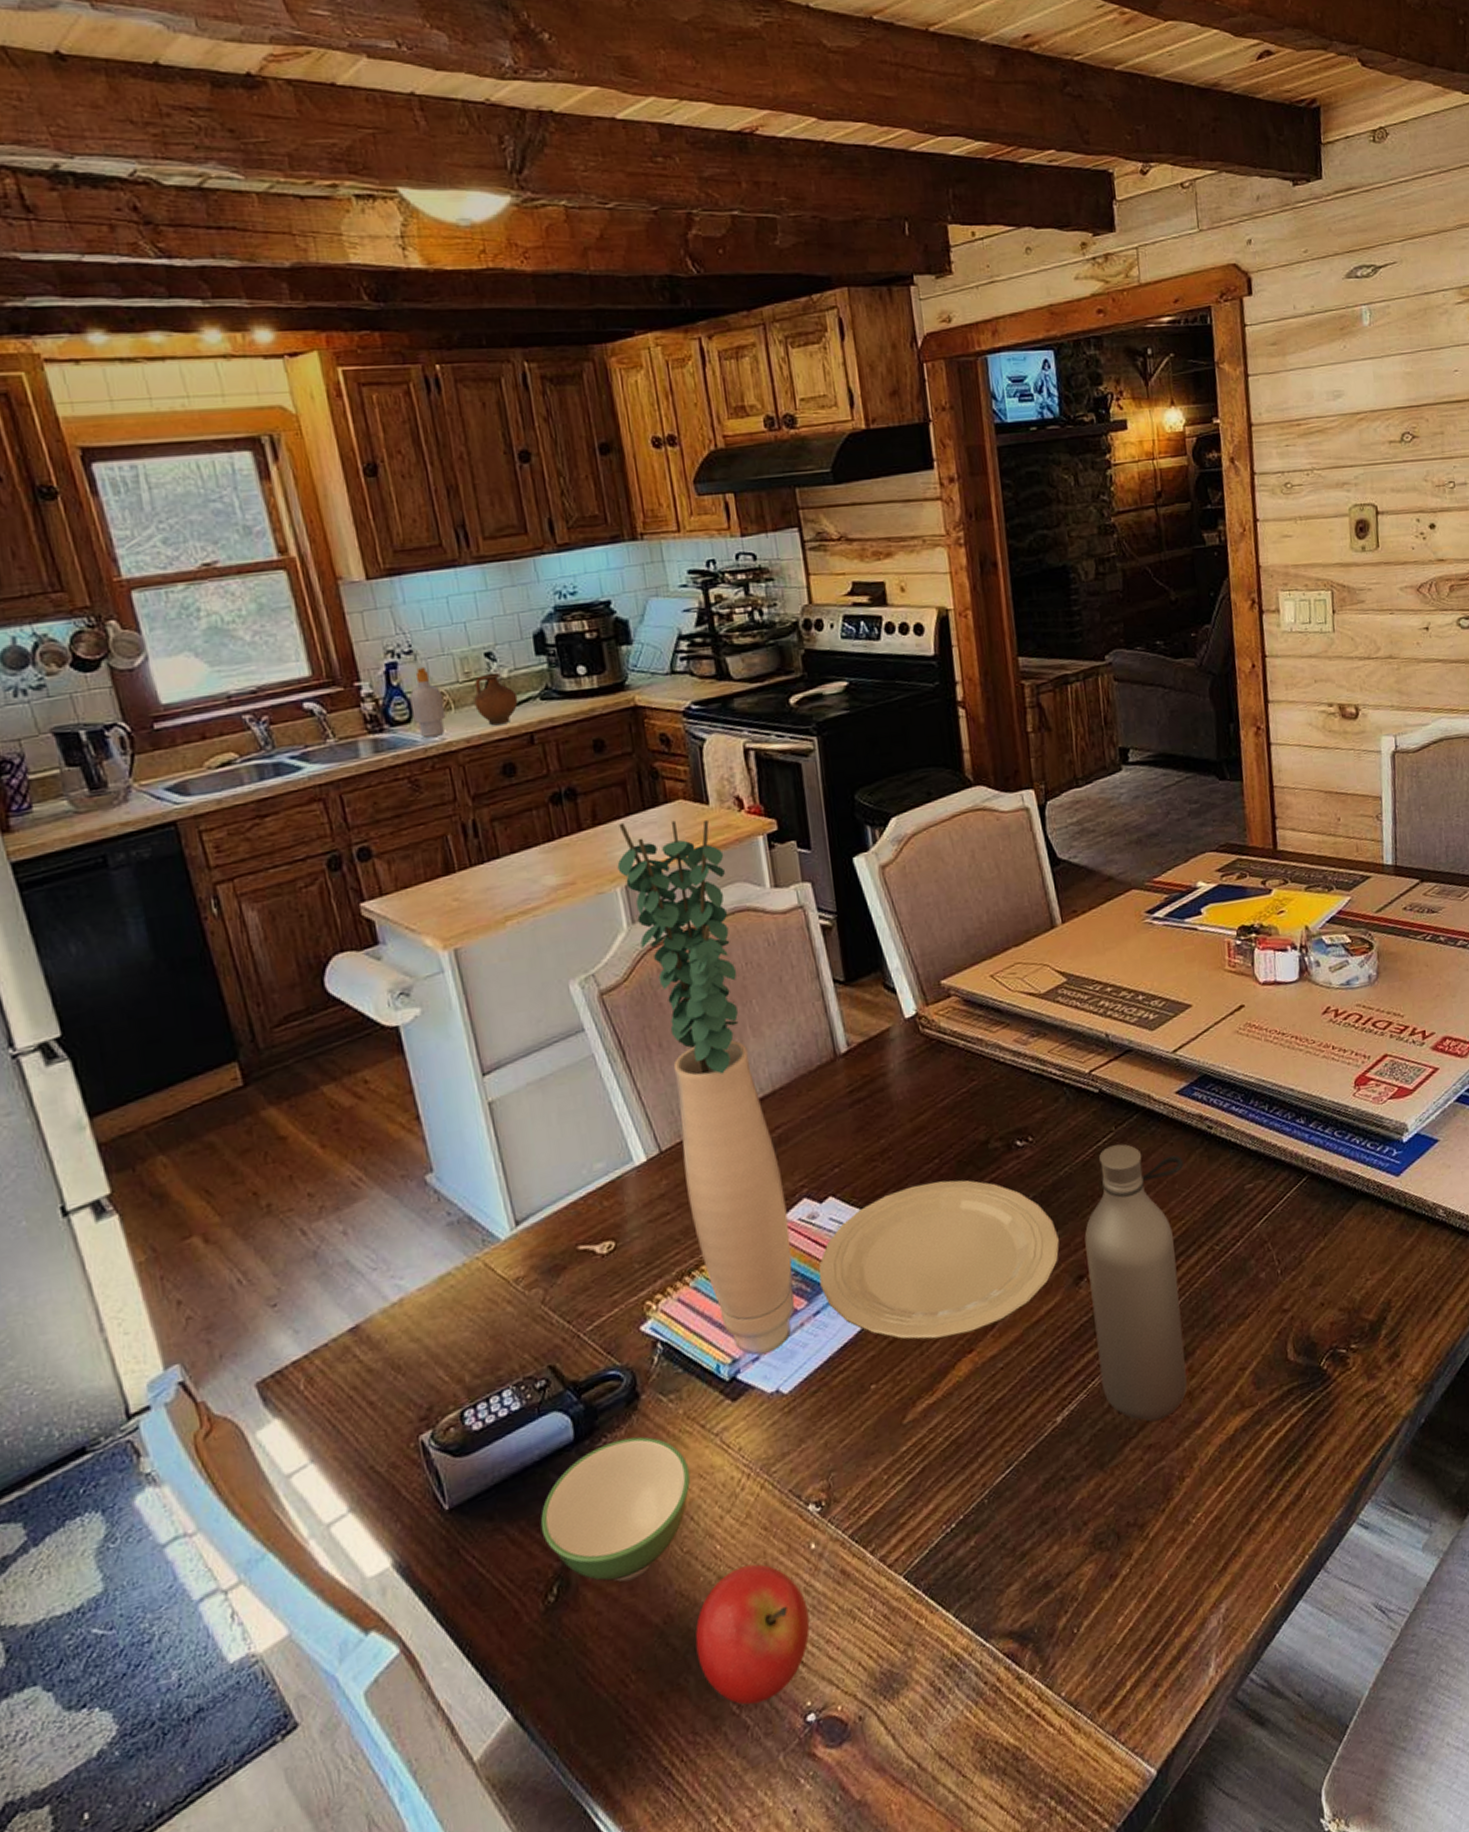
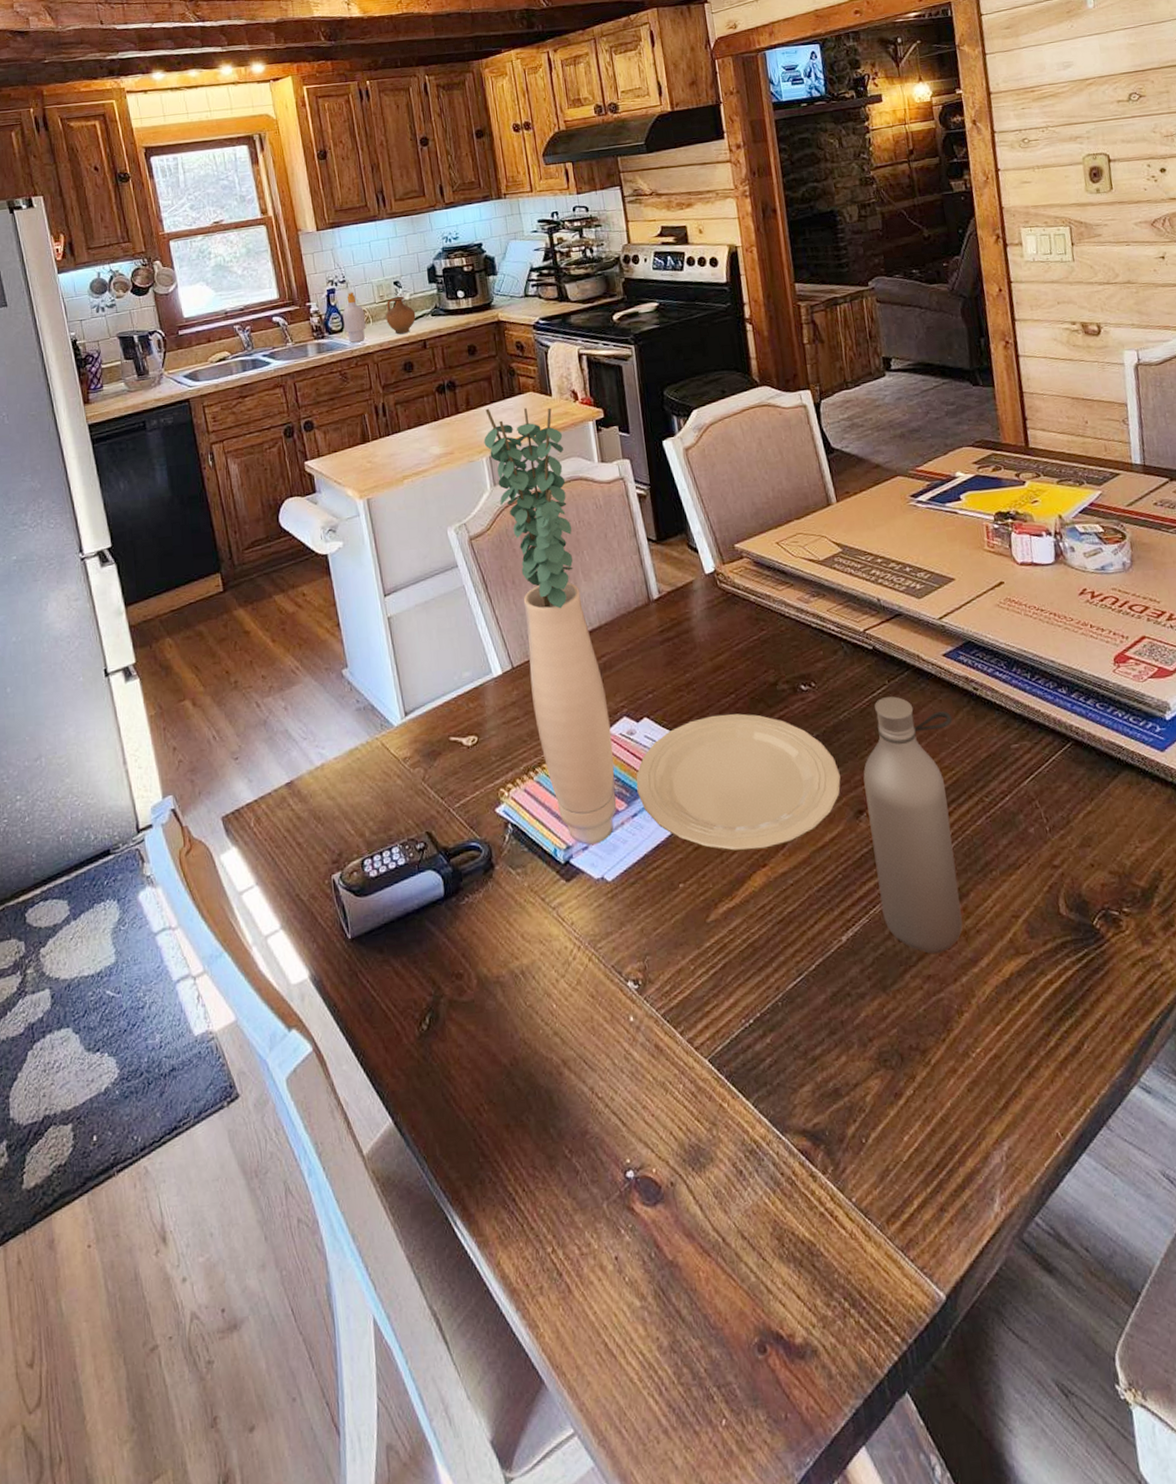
bowl: present [540,1436,691,1582] -> none [417,900,533,1023]
fruit: present [695,1564,810,1705] -> none [535,1026,629,1152]

